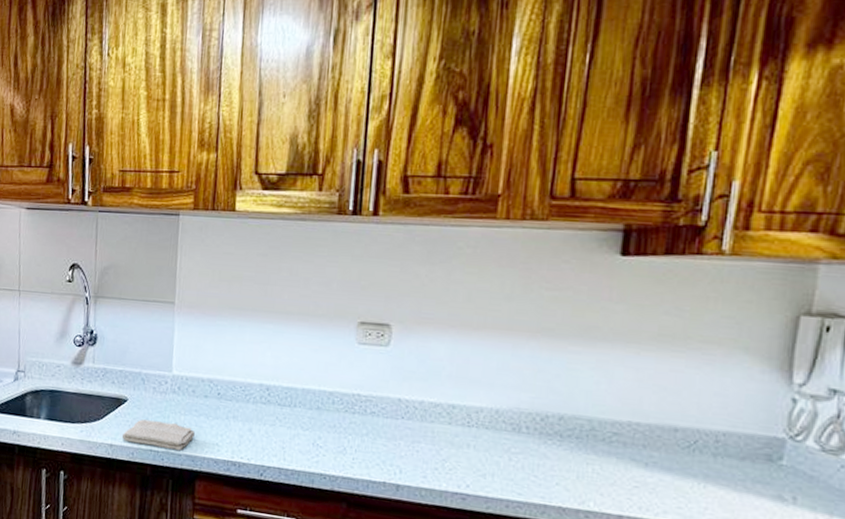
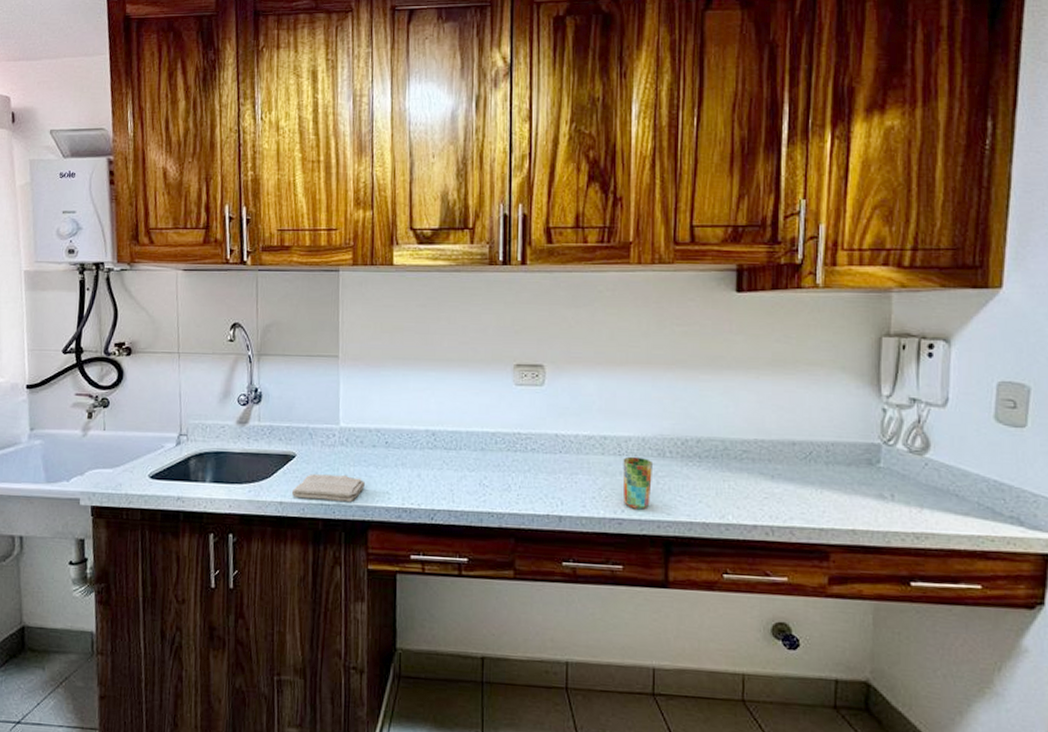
cup: none [469,428,507,487] -> present [622,456,654,510]

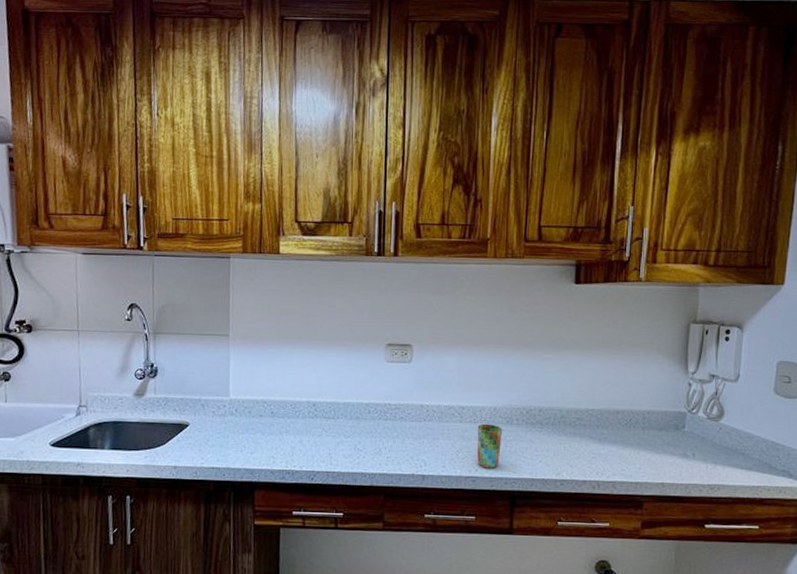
washcloth: present [291,474,365,503] -> none [185,441,252,466]

